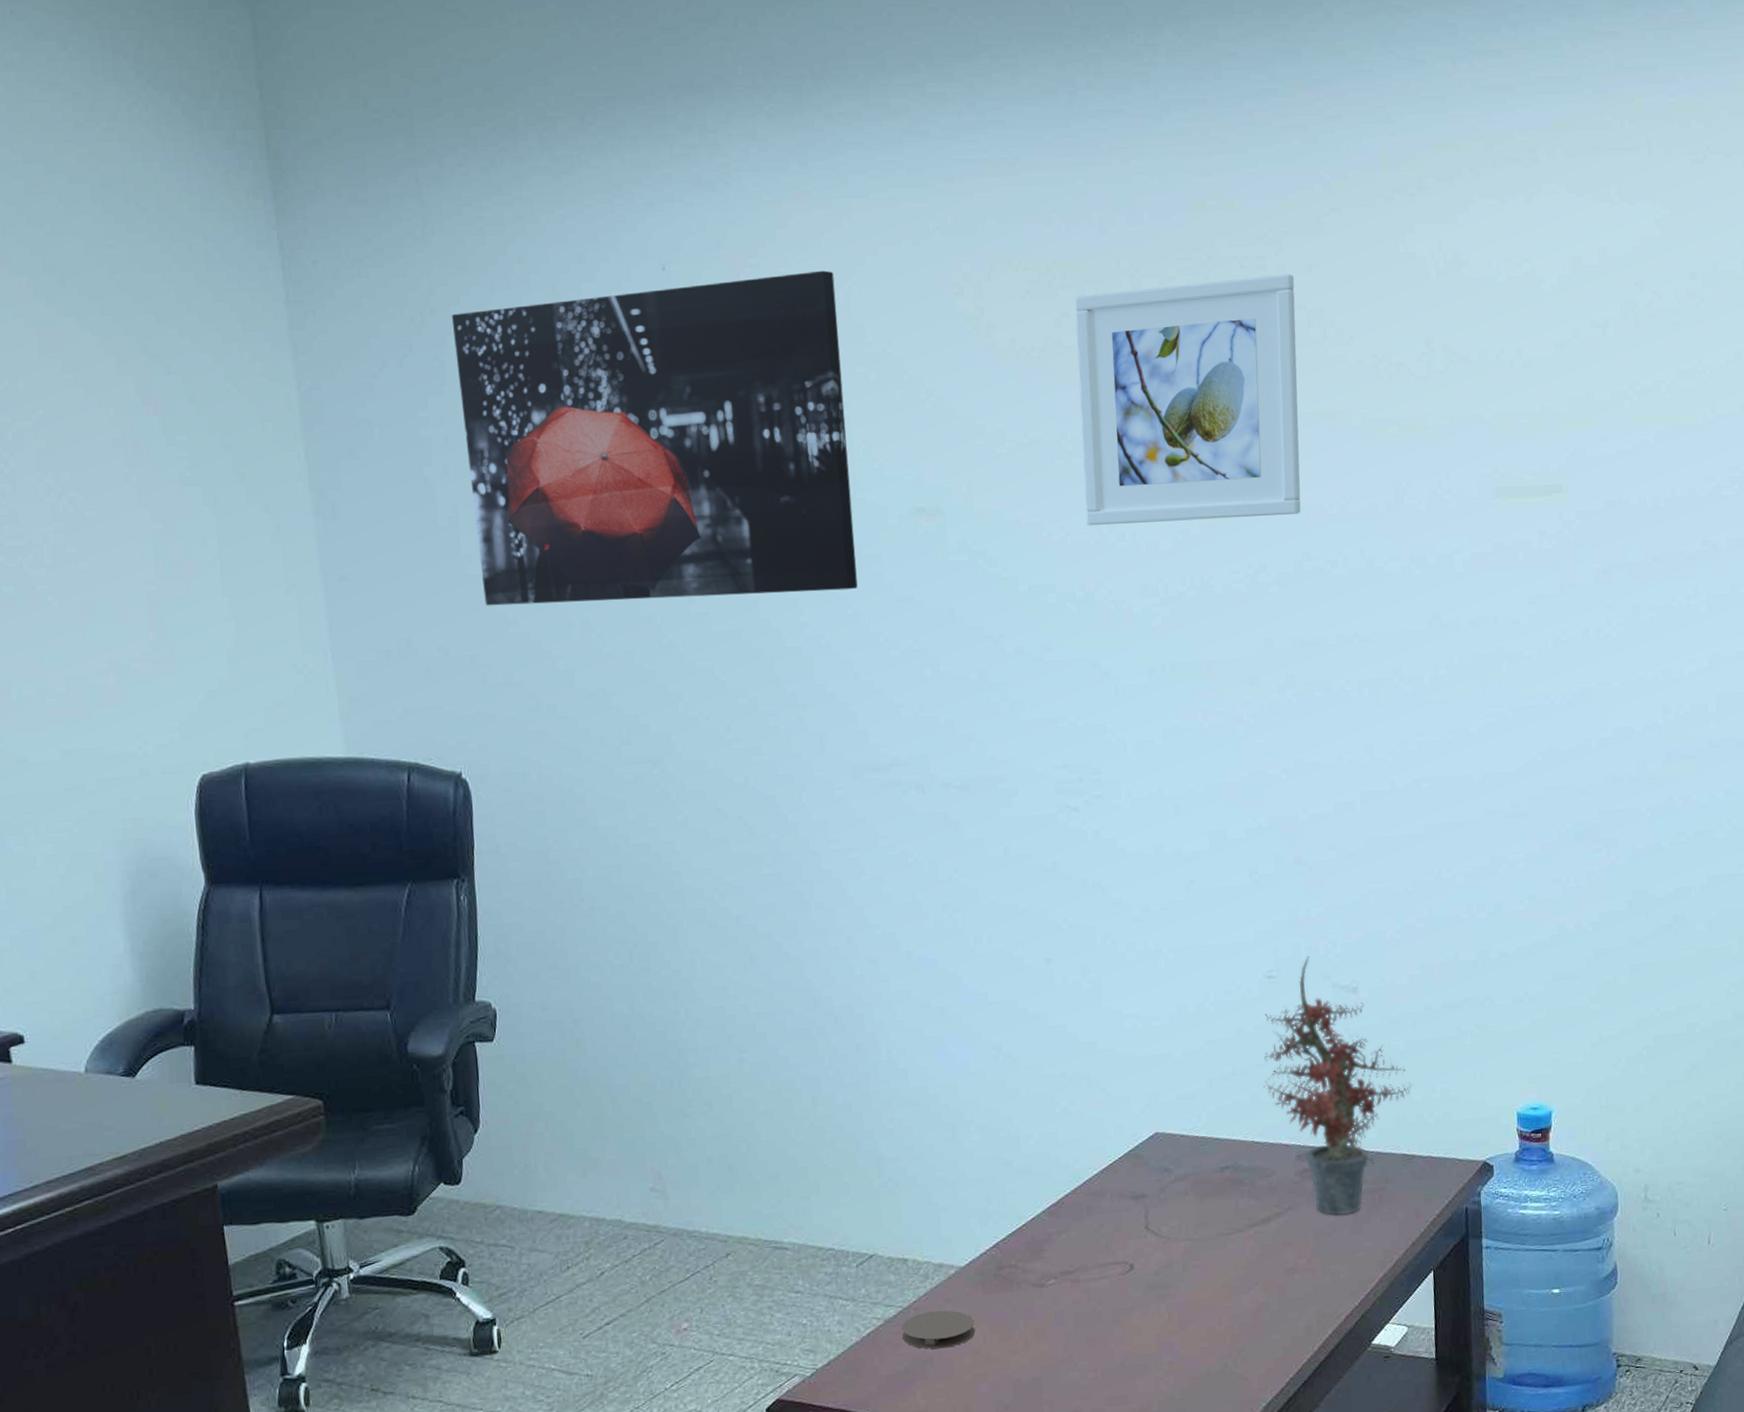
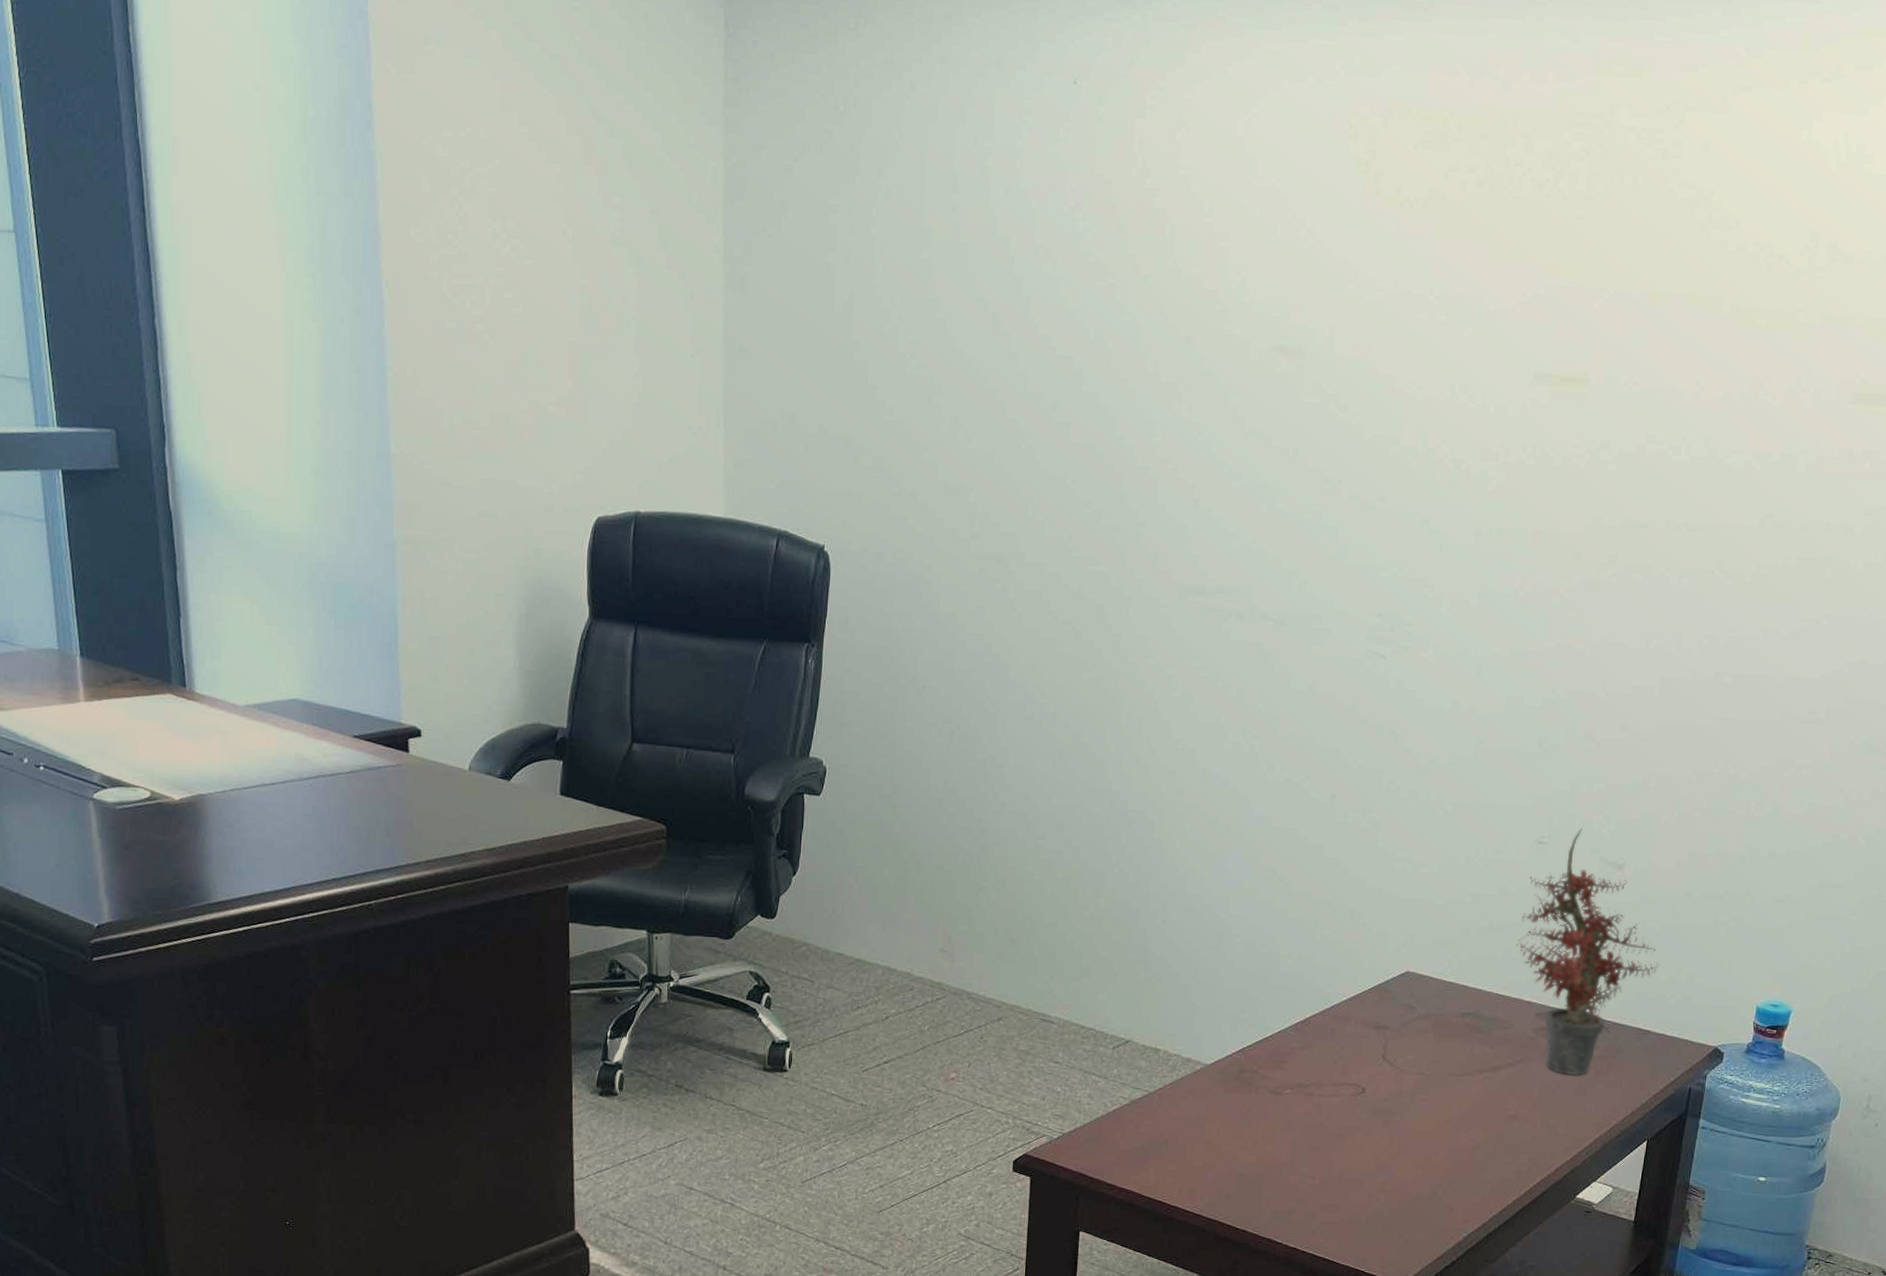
wall art: present [451,270,858,606] -> none [866,99,1236,418]
coaster: present [901,1310,976,1349] -> none [1143,1099,1212,1135]
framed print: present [1075,273,1301,526] -> none [1440,150,1689,396]

